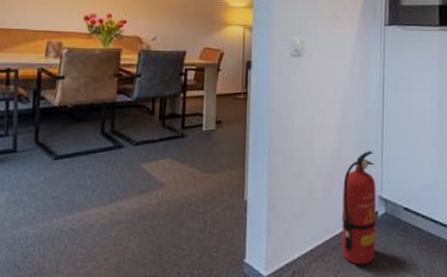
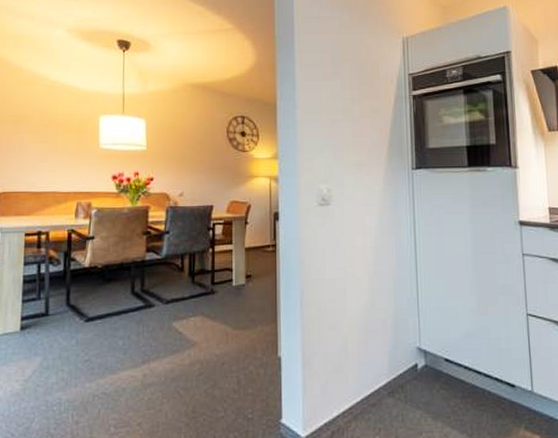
fire extinguisher: present [341,151,376,265] -> none [379,300,418,422]

